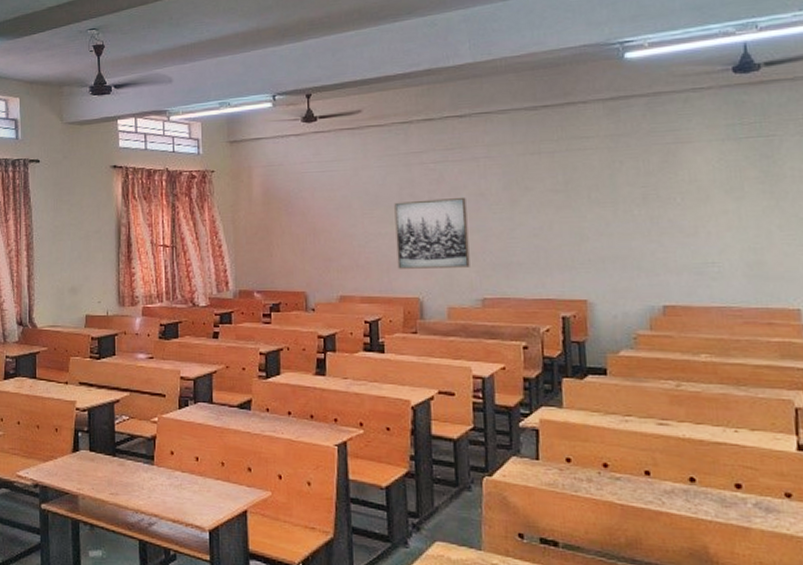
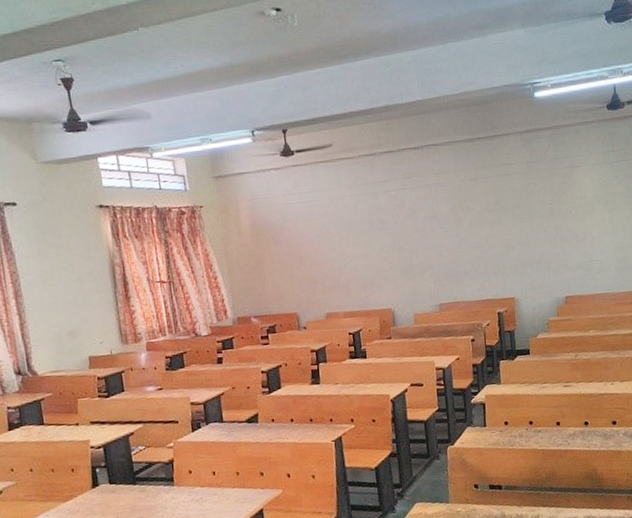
wall art: present [394,197,470,269] -> none [366,219,429,285]

